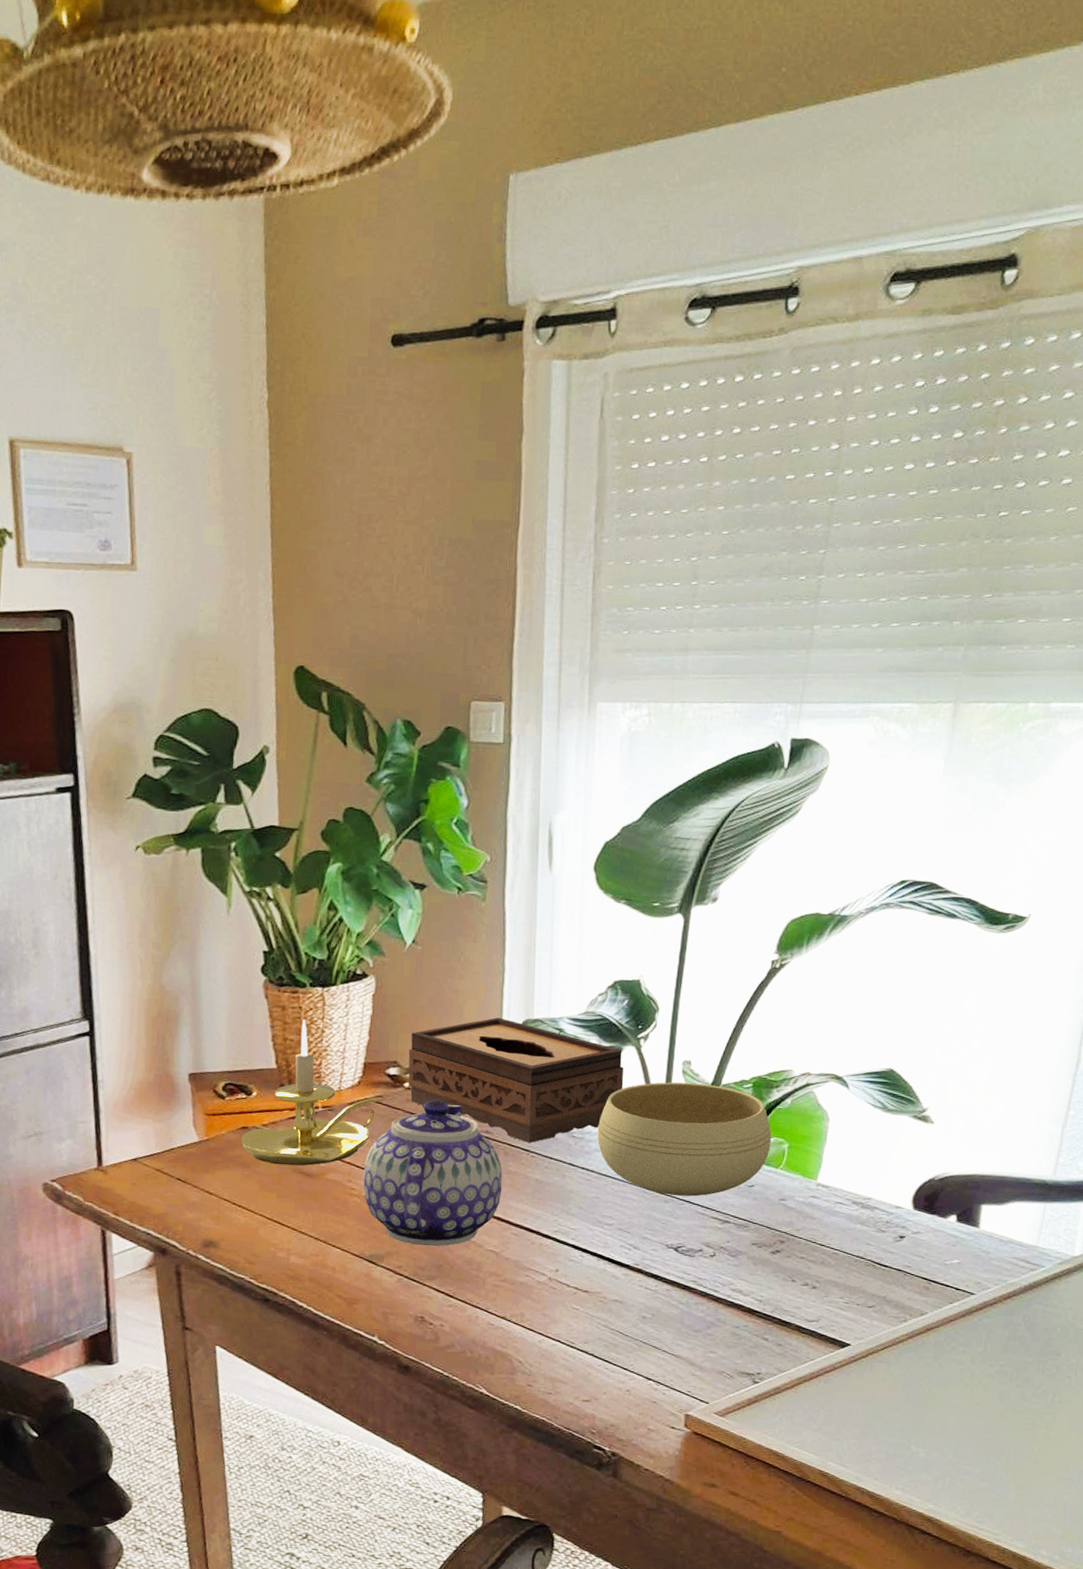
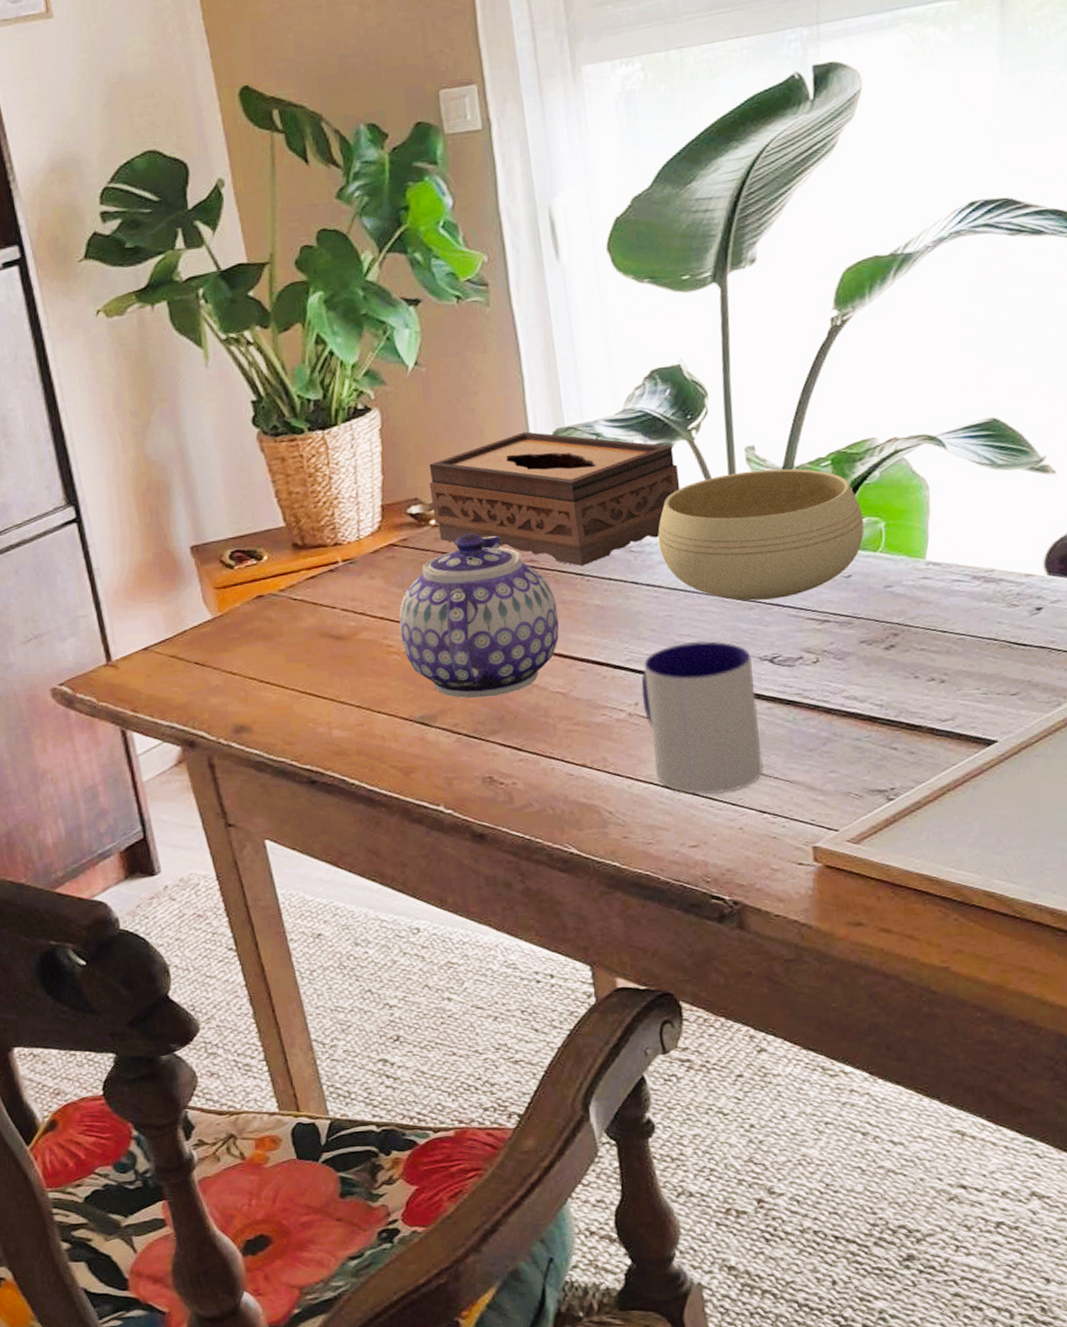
candle holder: present [240,1020,384,1166] -> none [258,468,410,632]
mug: none [562,1223,661,1358] -> present [641,641,763,795]

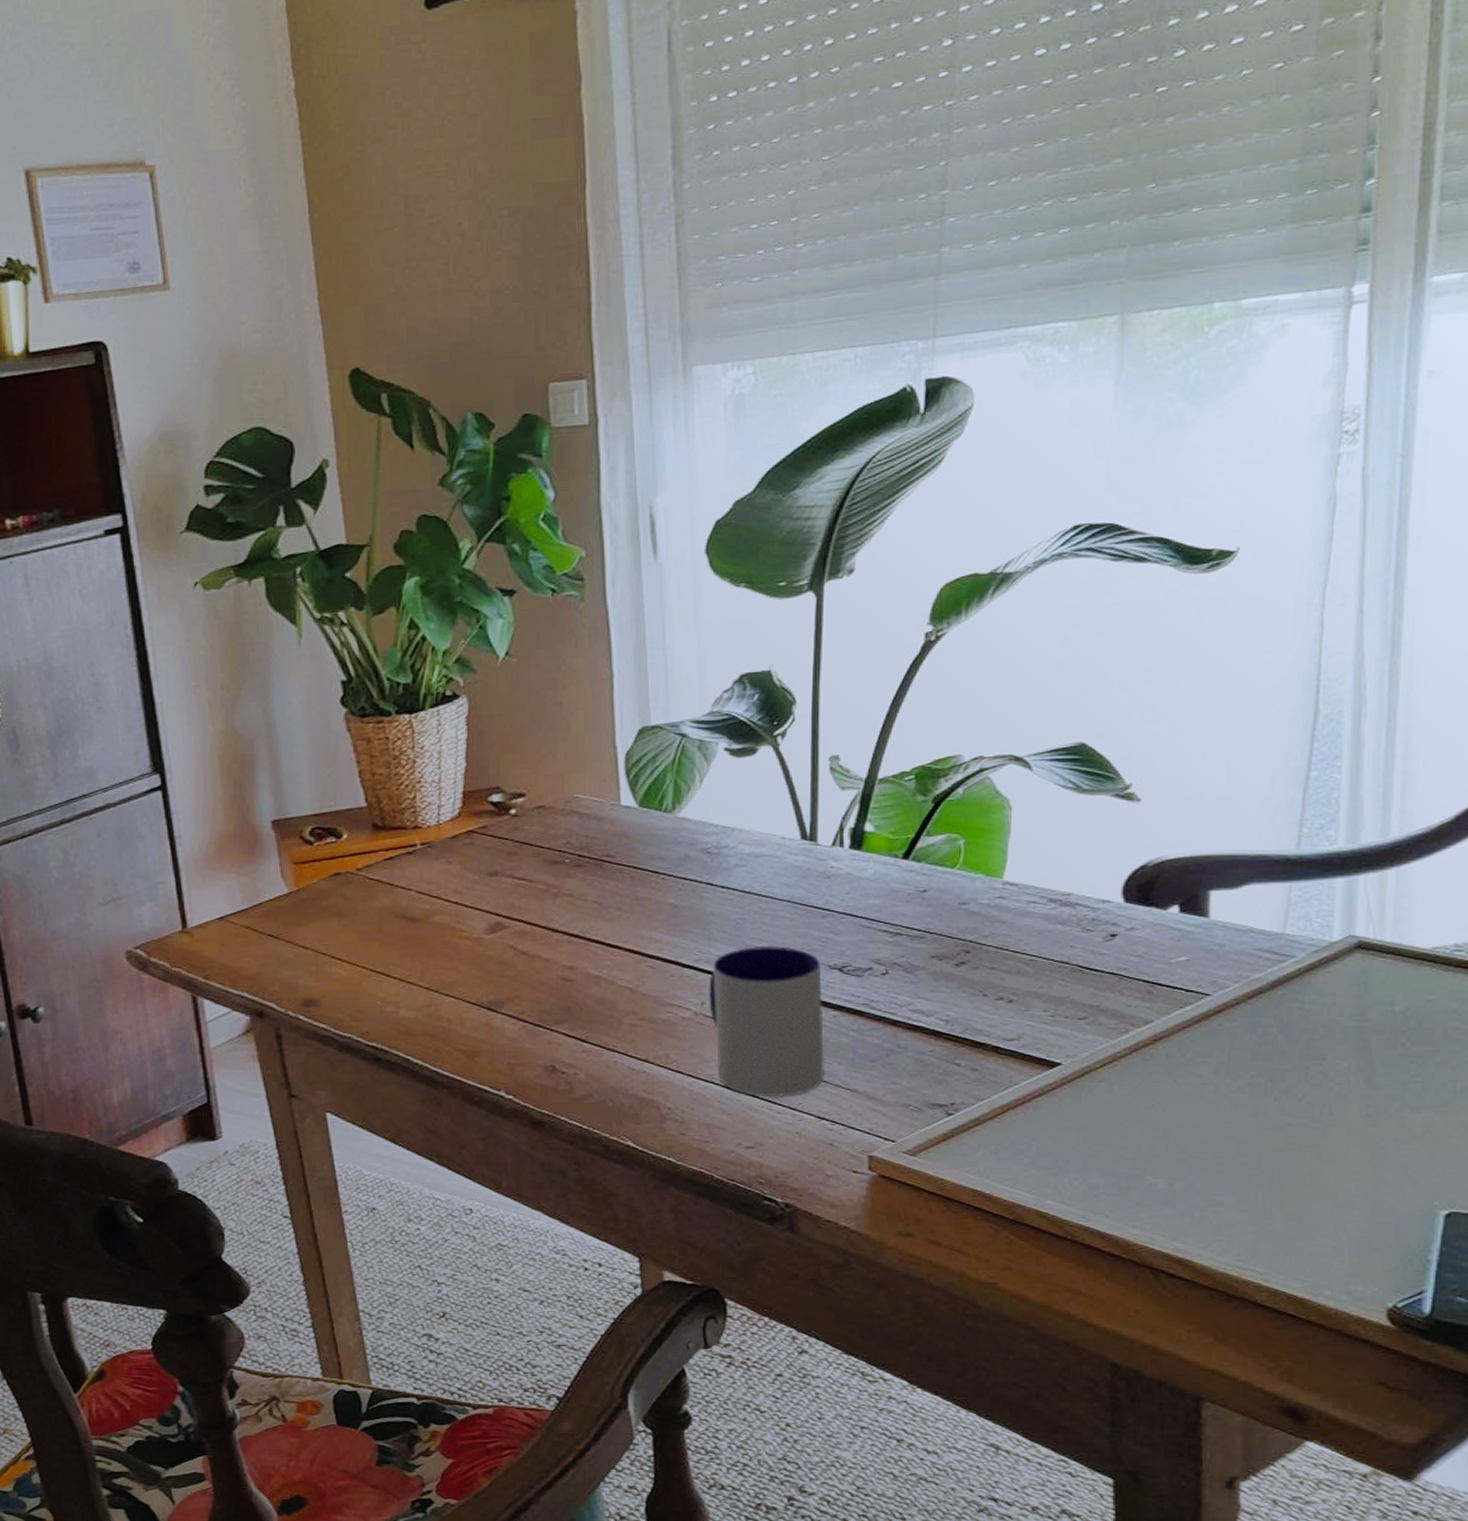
teapot: present [399,533,559,699] -> none [472,825,632,988]
tissue box: present [429,431,680,567] -> none [512,728,762,865]
bowl: present [657,468,865,601] -> none [736,780,943,909]

